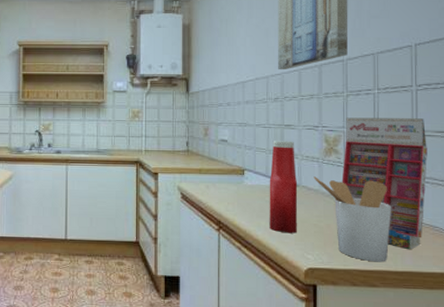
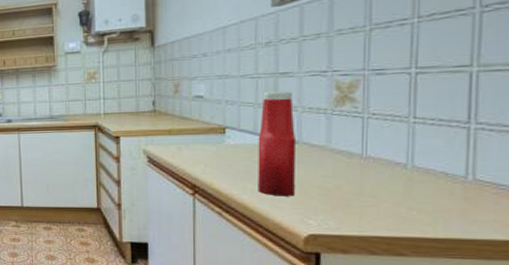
utensil holder: present [313,176,392,262] -> none [319,131,433,228]
gift box: present [341,117,427,250] -> none [359,48,495,213]

